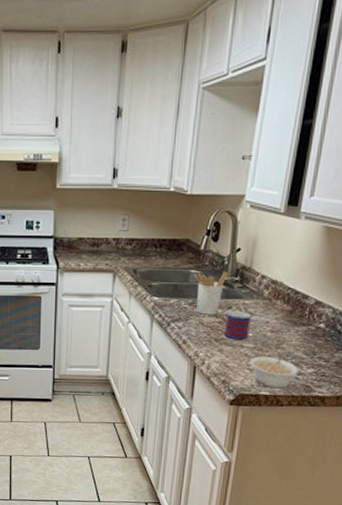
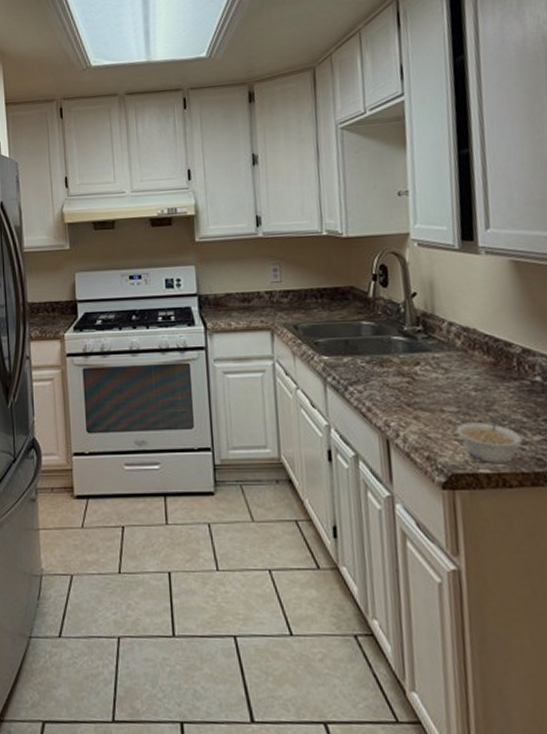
utensil holder: present [194,271,228,315] -> none [366,320,407,374]
mug: present [223,311,263,340] -> none [414,367,462,403]

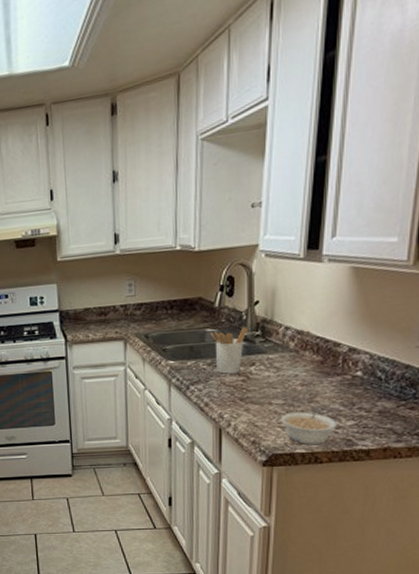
utensil holder: none [366,320,407,374] -> present [210,326,247,374]

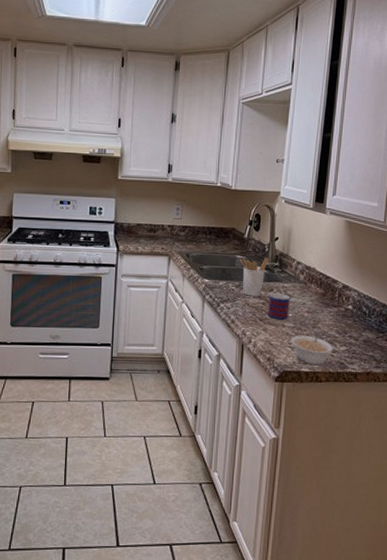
mug: none [248,367,291,398] -> present [267,293,300,320]

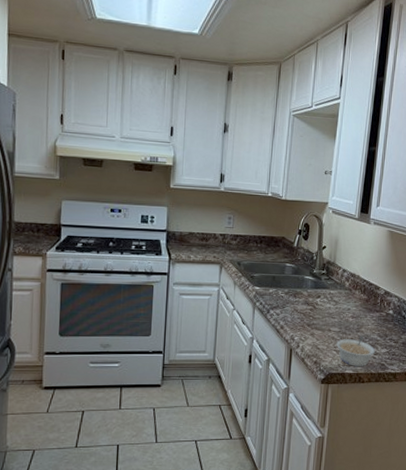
utensil holder: present [239,257,269,296] -> none [289,265,317,303]
mug: present [267,293,300,320] -> none [314,300,345,325]

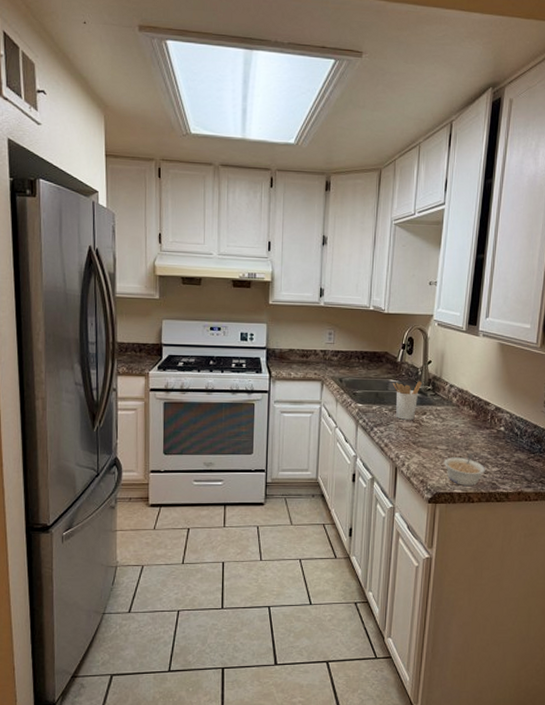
utensil holder: none [289,265,317,303] -> present [392,381,422,420]

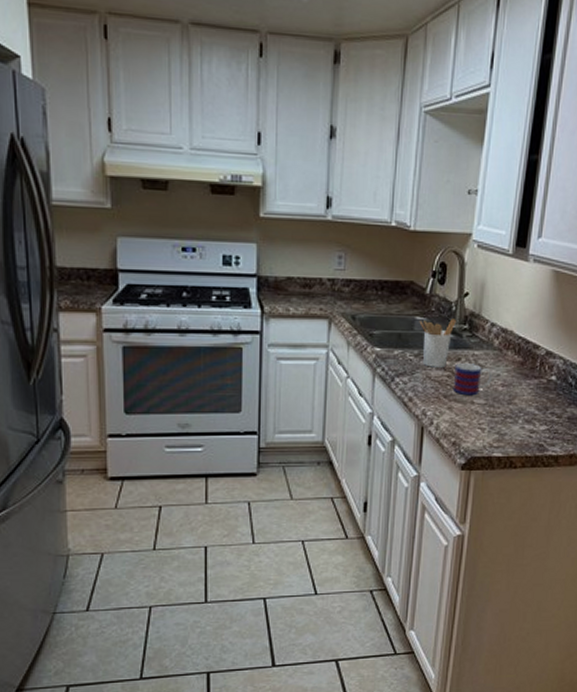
mug: none [420,417,453,443] -> present [452,363,493,396]
legume: present [443,454,486,486] -> none [481,409,532,448]

